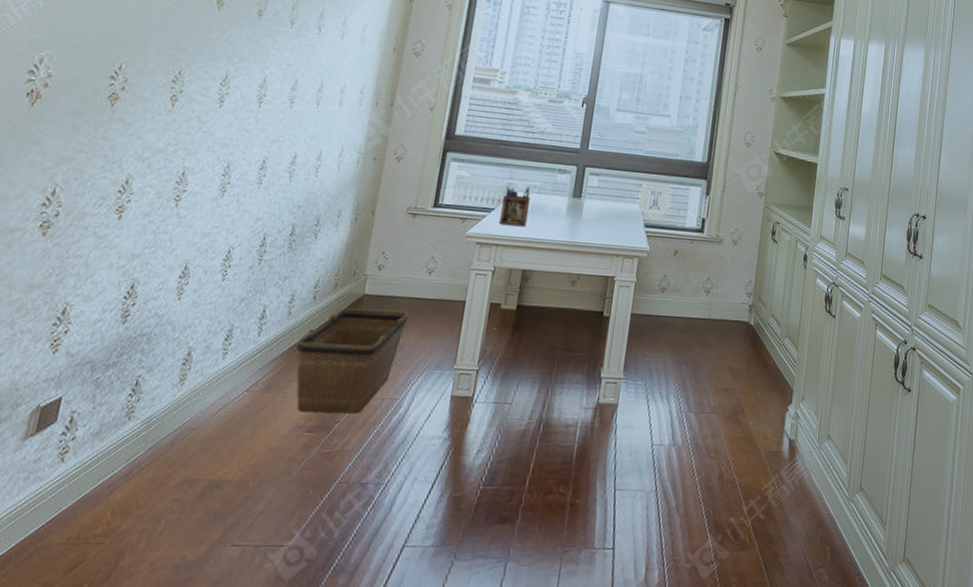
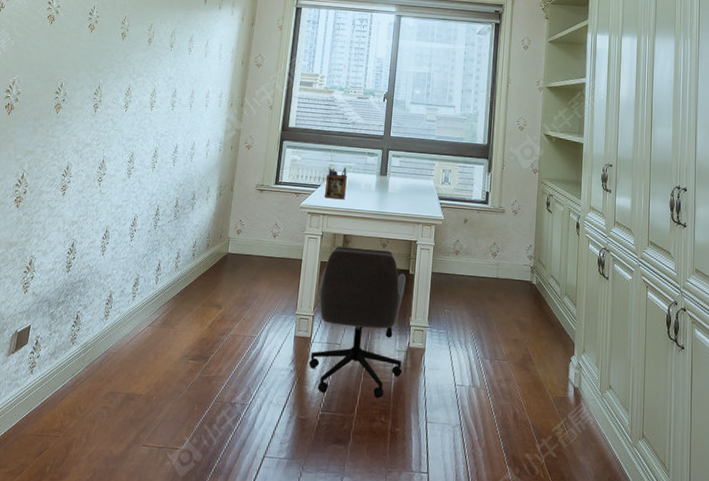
bicycle basket: present [296,308,409,414] -> none [182,264,261,347]
office chair: none [469,283,599,465] -> present [309,246,406,398]

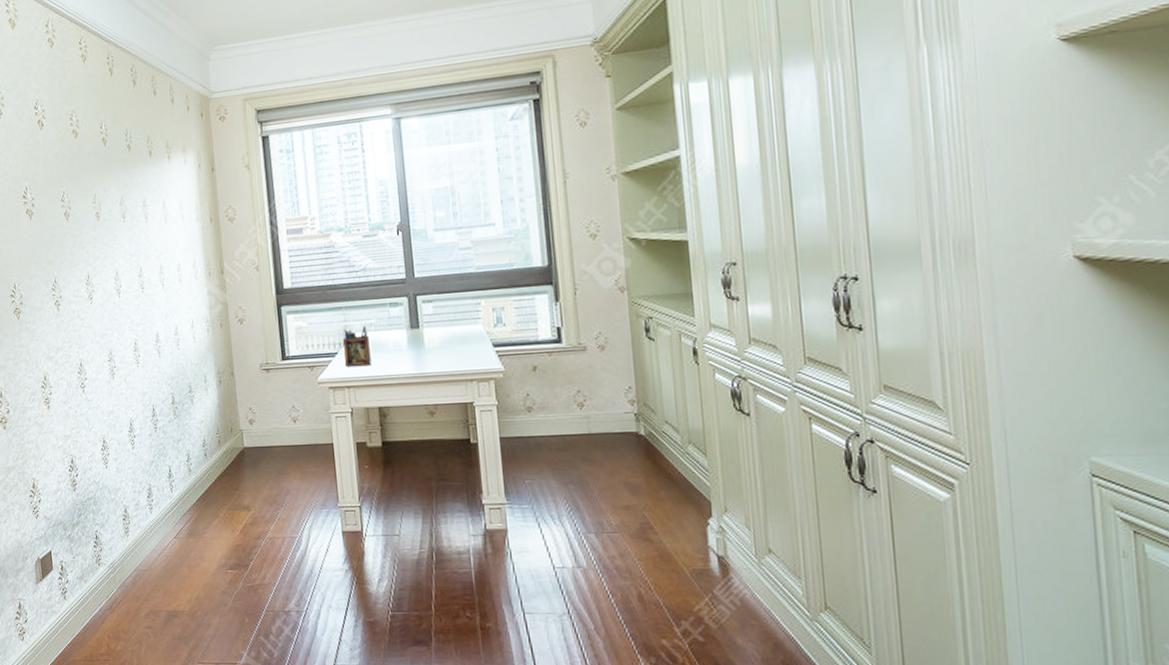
office chair: present [309,246,406,398] -> none [360,418,483,591]

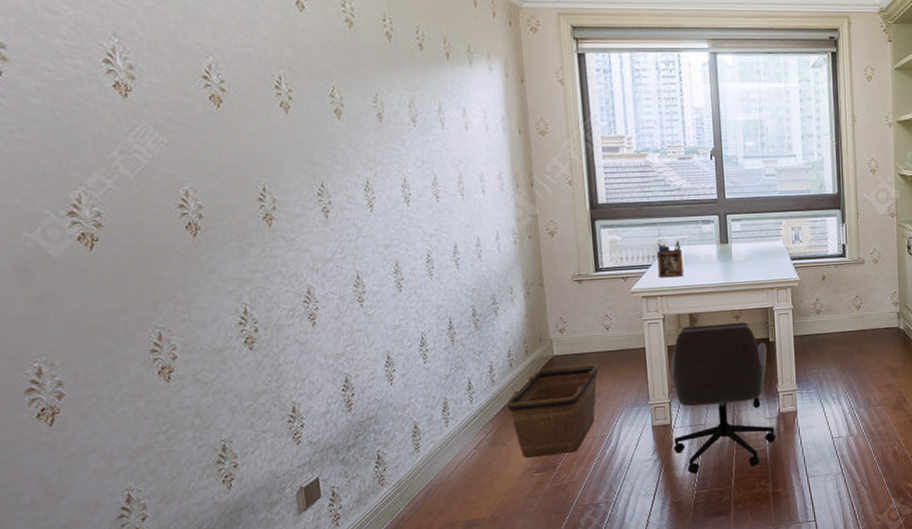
bicycle basket: none [202,459,287,553] -> present [507,365,599,458]
office chair: none [360,418,483,591] -> present [670,321,776,474]

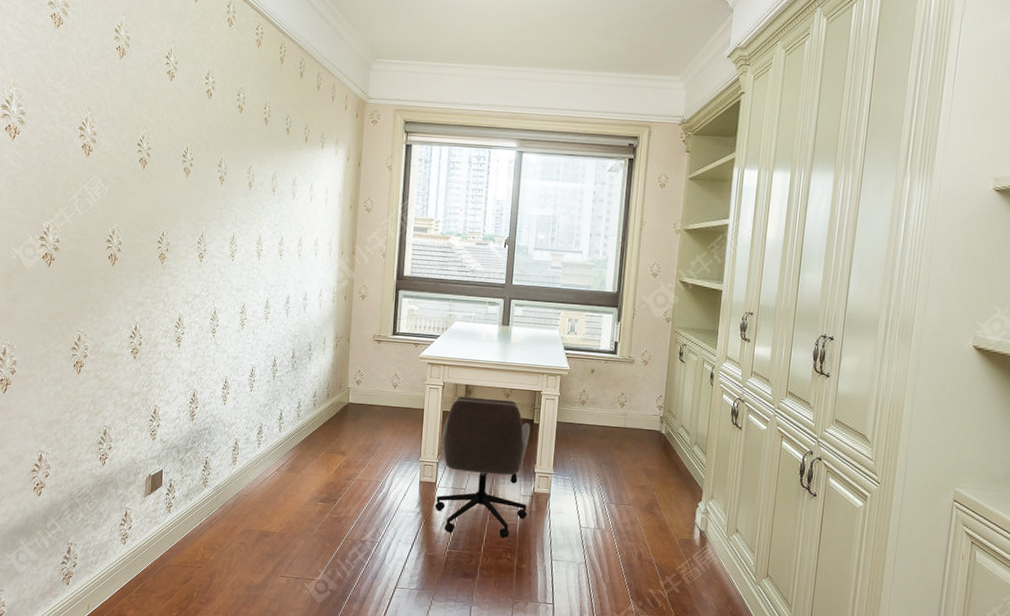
bicycle basket: present [507,365,599,458] -> none [306,413,383,491]
desk organizer: present [657,241,684,277] -> none [445,317,468,349]

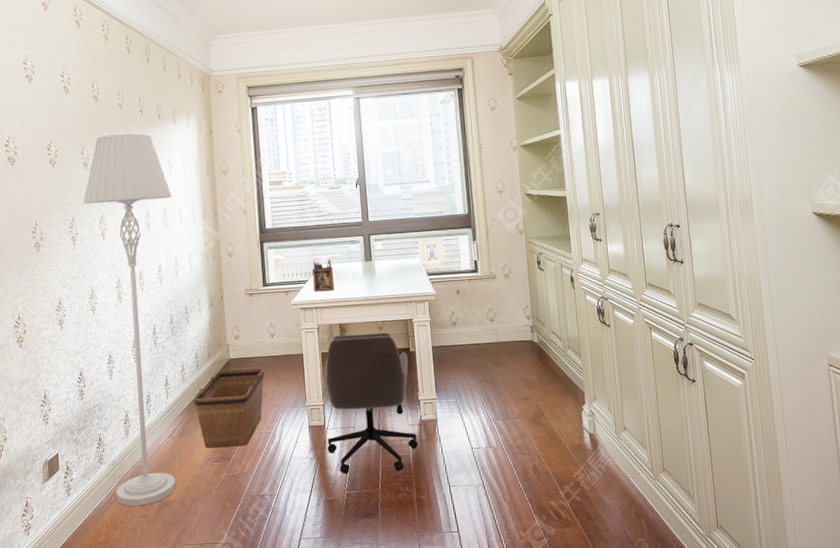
floor lamp: none [215,150,309,533] -> present [83,133,175,507]
bicycle basket: none [306,413,383,491] -> present [194,368,265,448]
desk organizer: none [445,317,468,349] -> present [312,259,334,291]

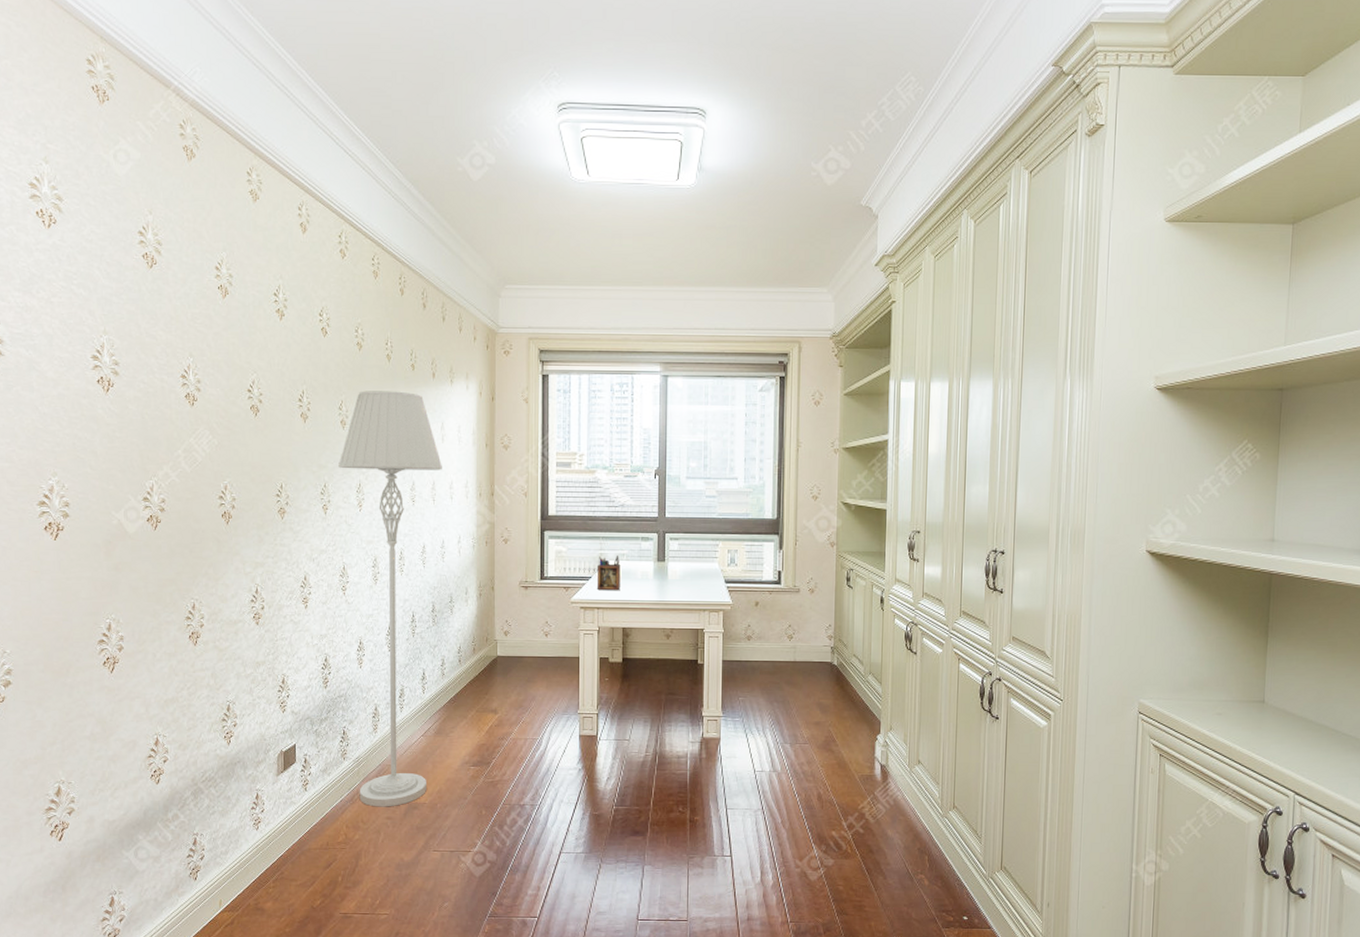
bicycle basket: present [194,368,265,448] -> none [453,667,535,751]
office chair: present [324,332,419,474] -> none [598,640,698,789]

